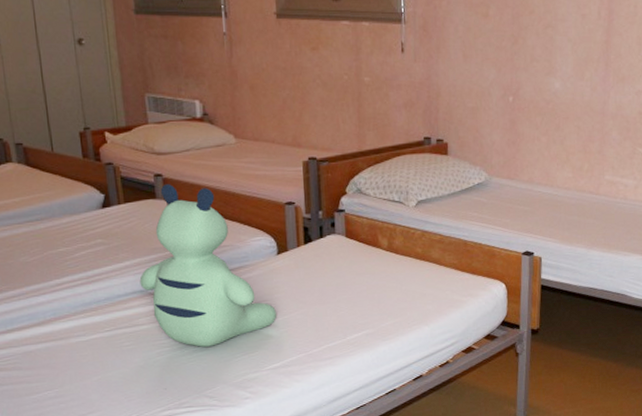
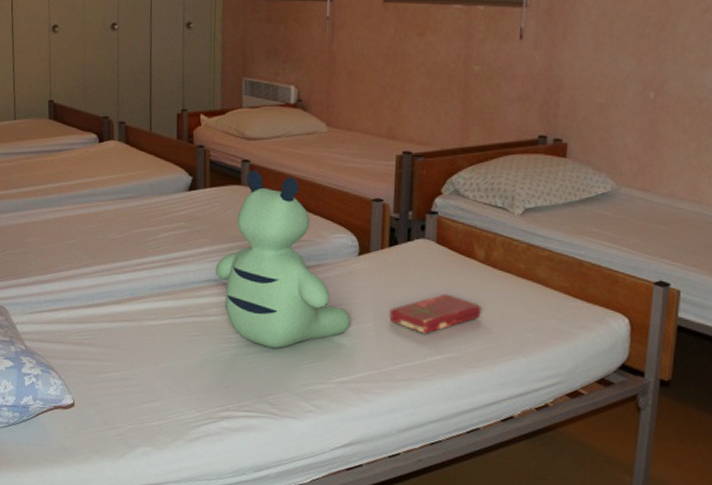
book: none [310,280,390,317] -> present [389,294,483,334]

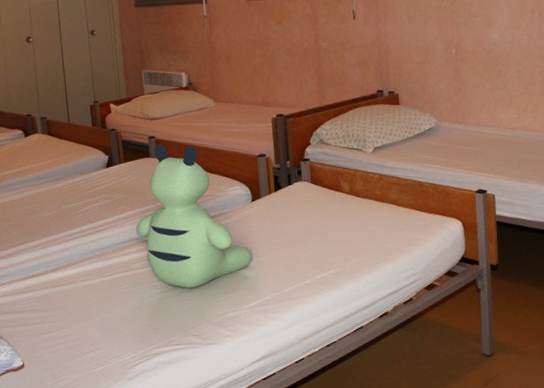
book: present [389,294,483,334] -> none [281,222,353,258]

